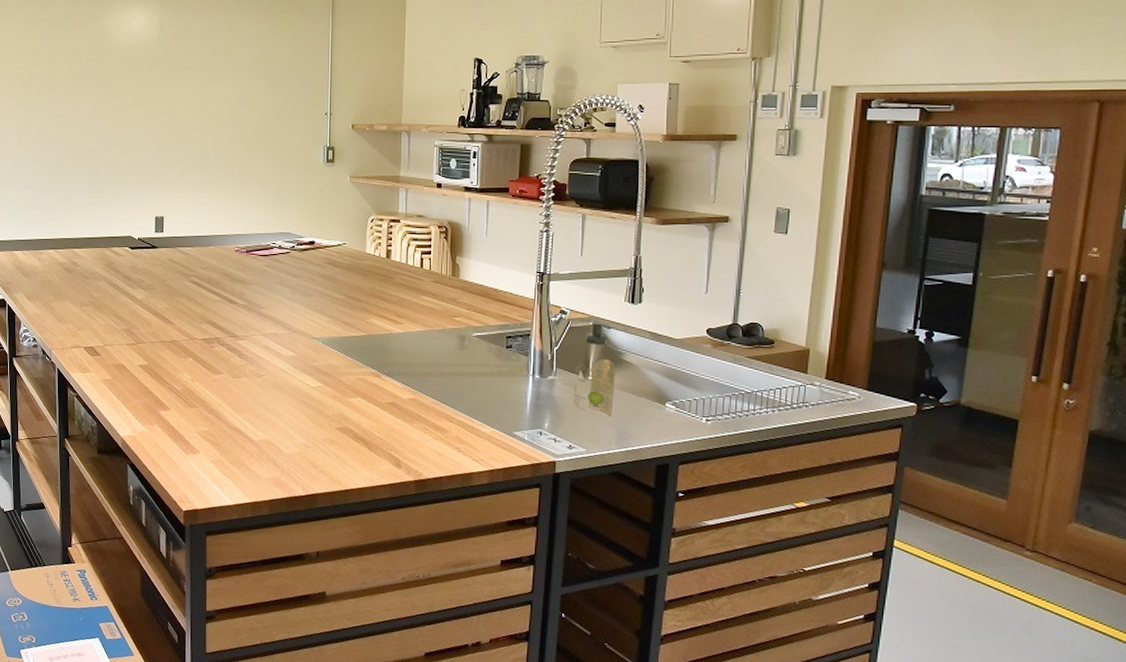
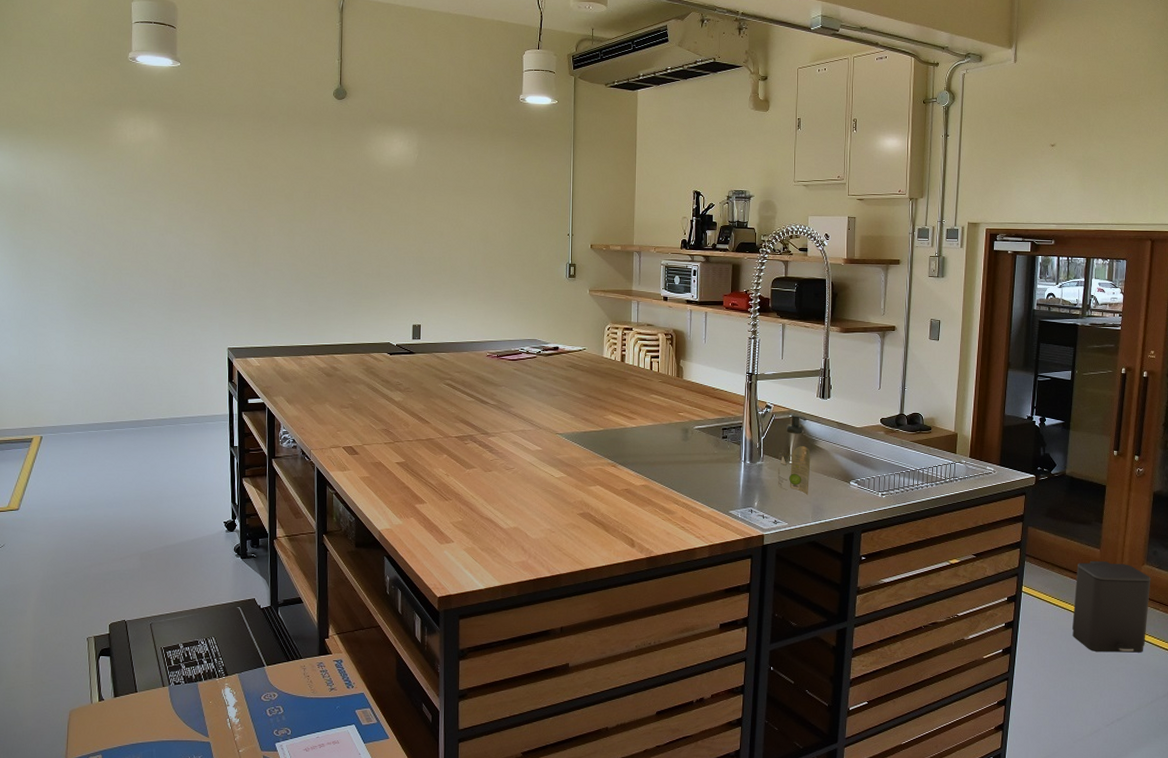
pedal bin: none [963,513,1081,633] -> present [1072,560,1151,653]

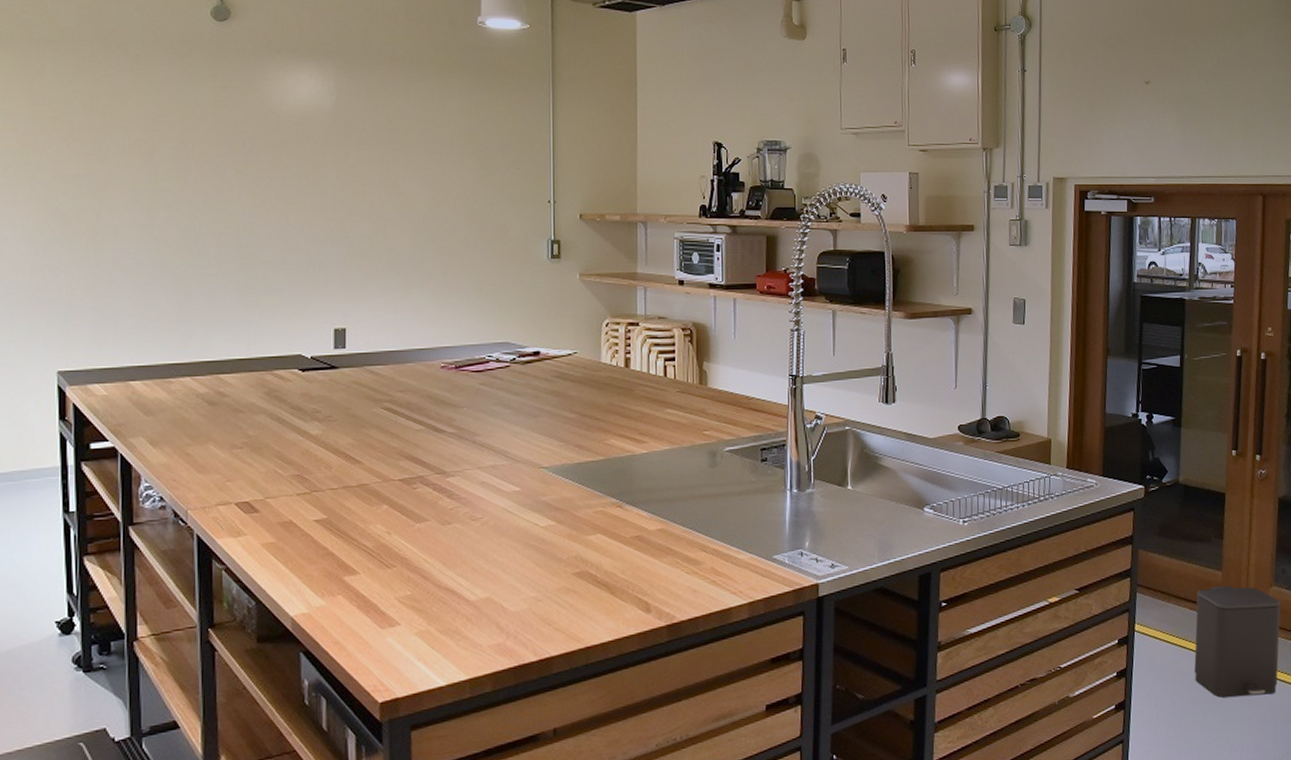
soap dispenser: present [777,413,811,495] -> none [833,424,874,528]

